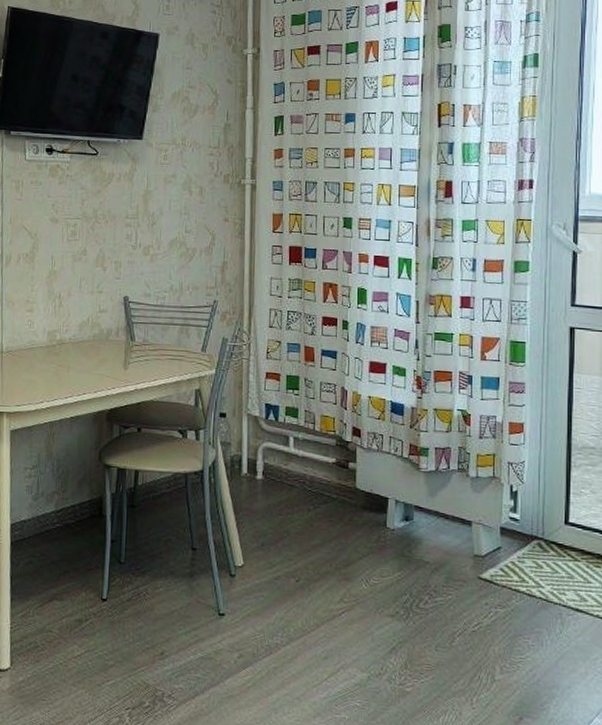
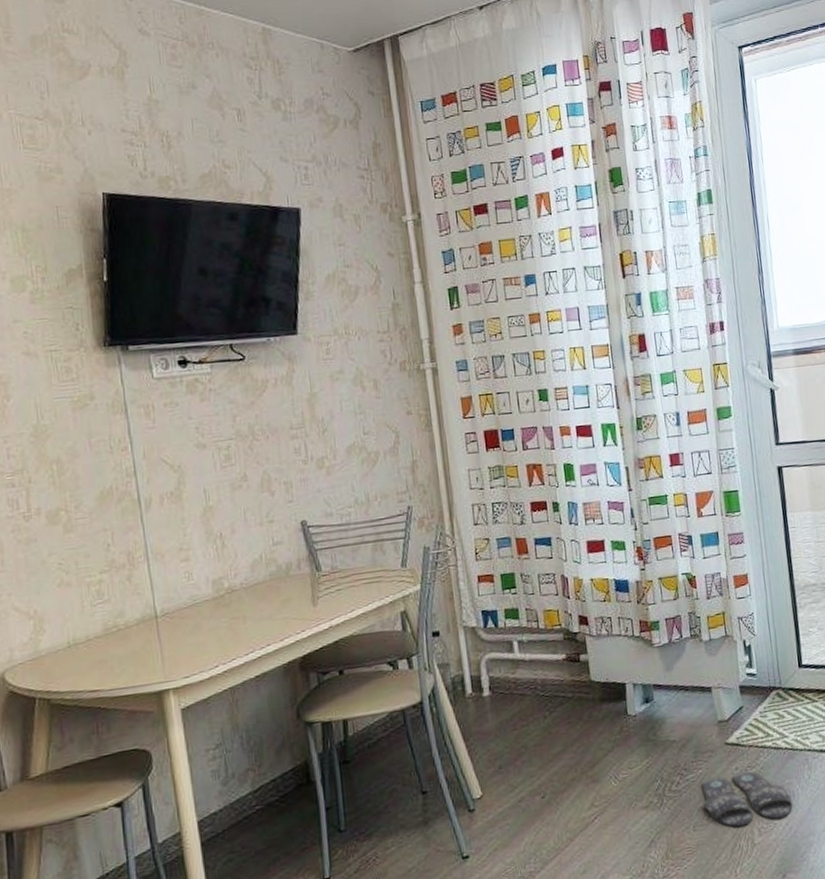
slippers: none [447,605,539,664] -> present [701,770,793,828]

